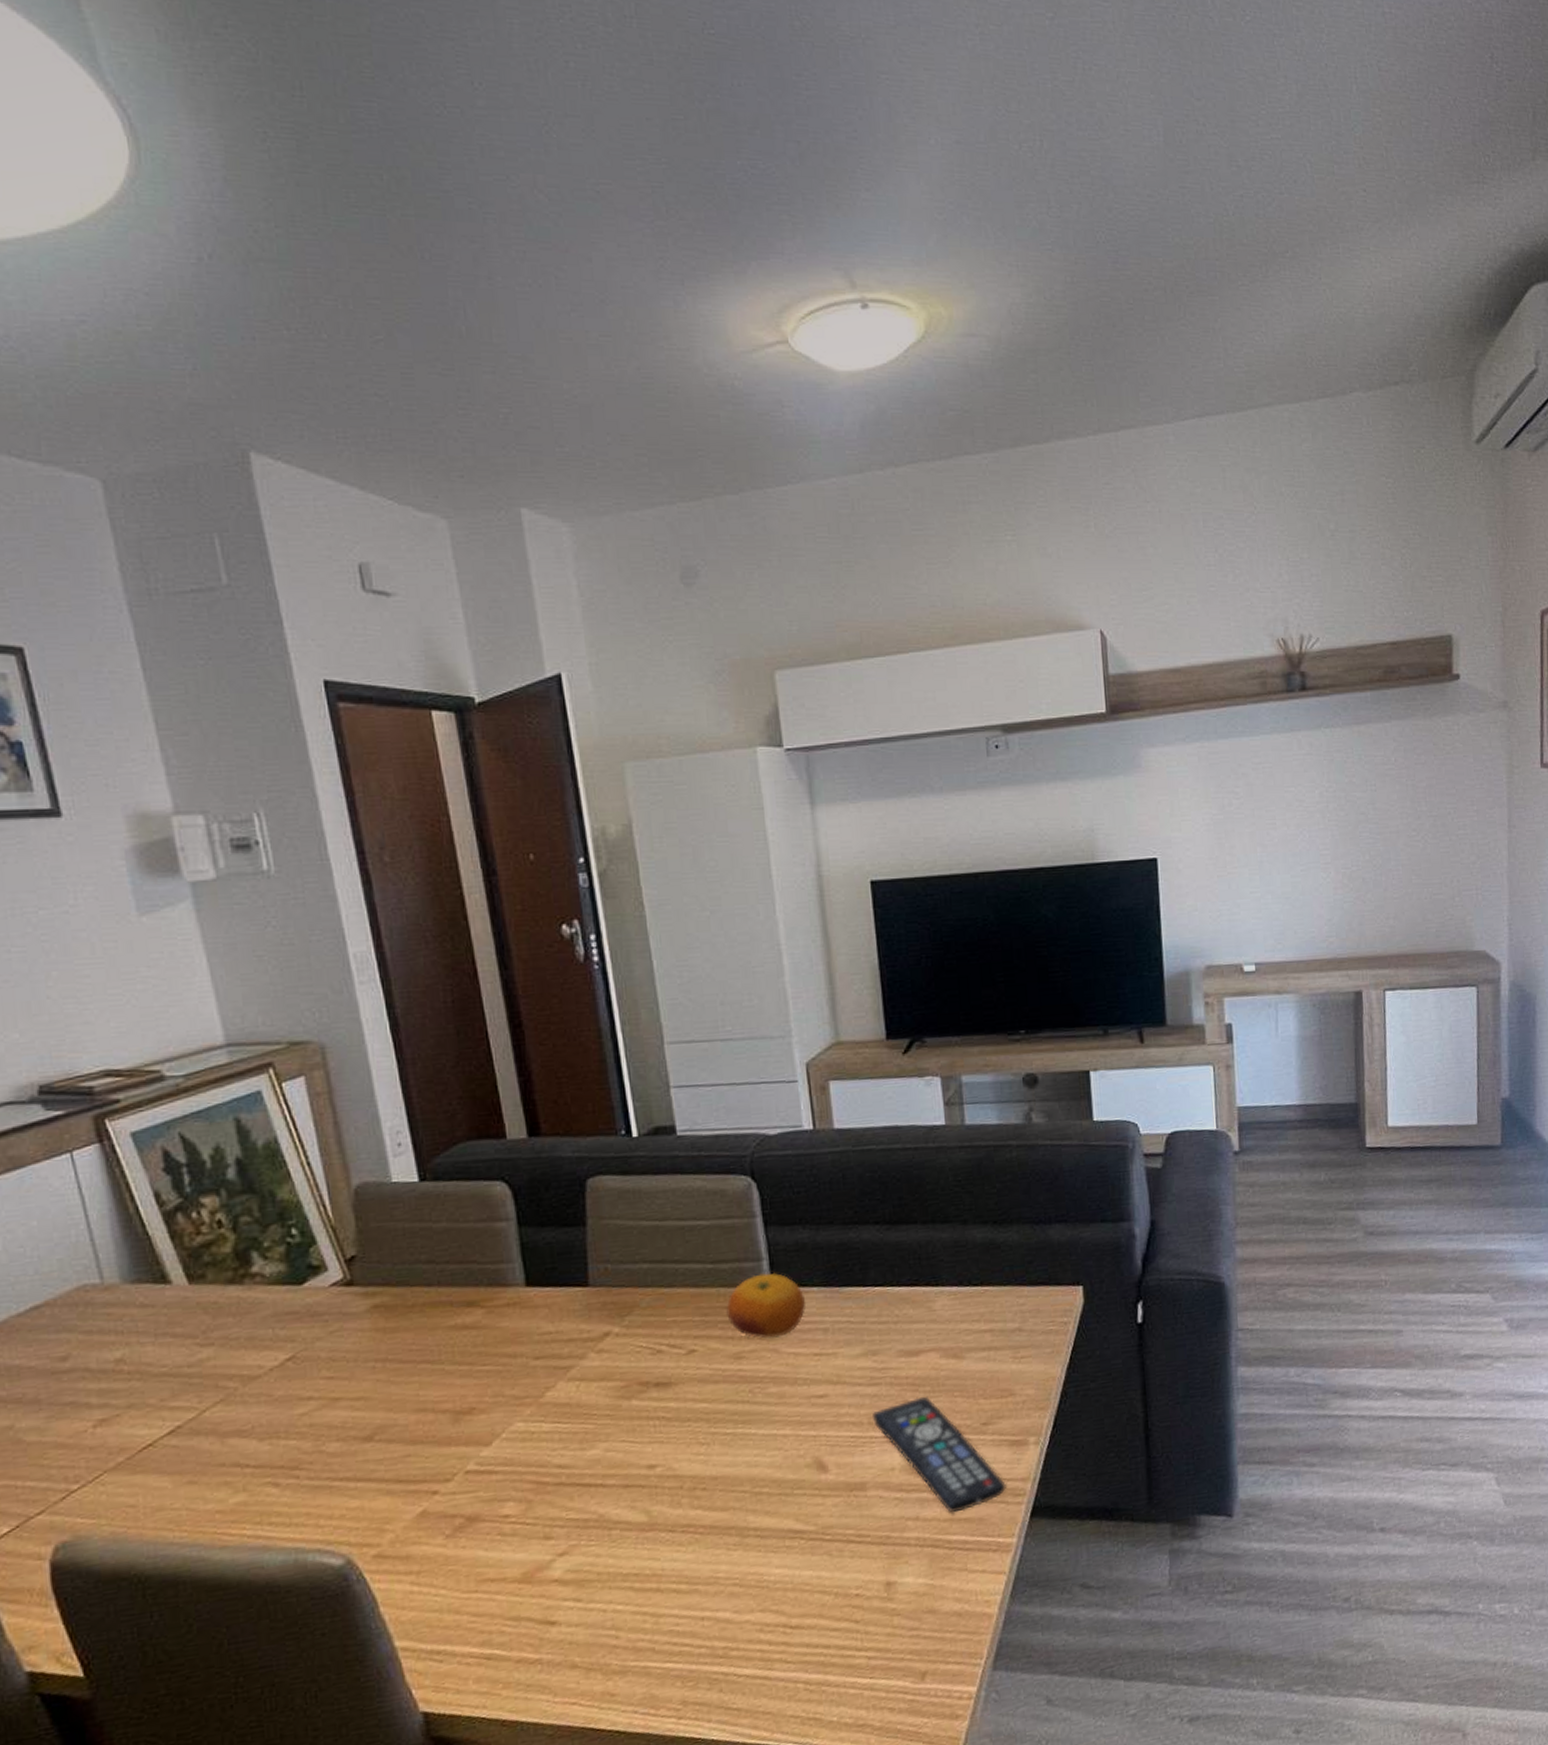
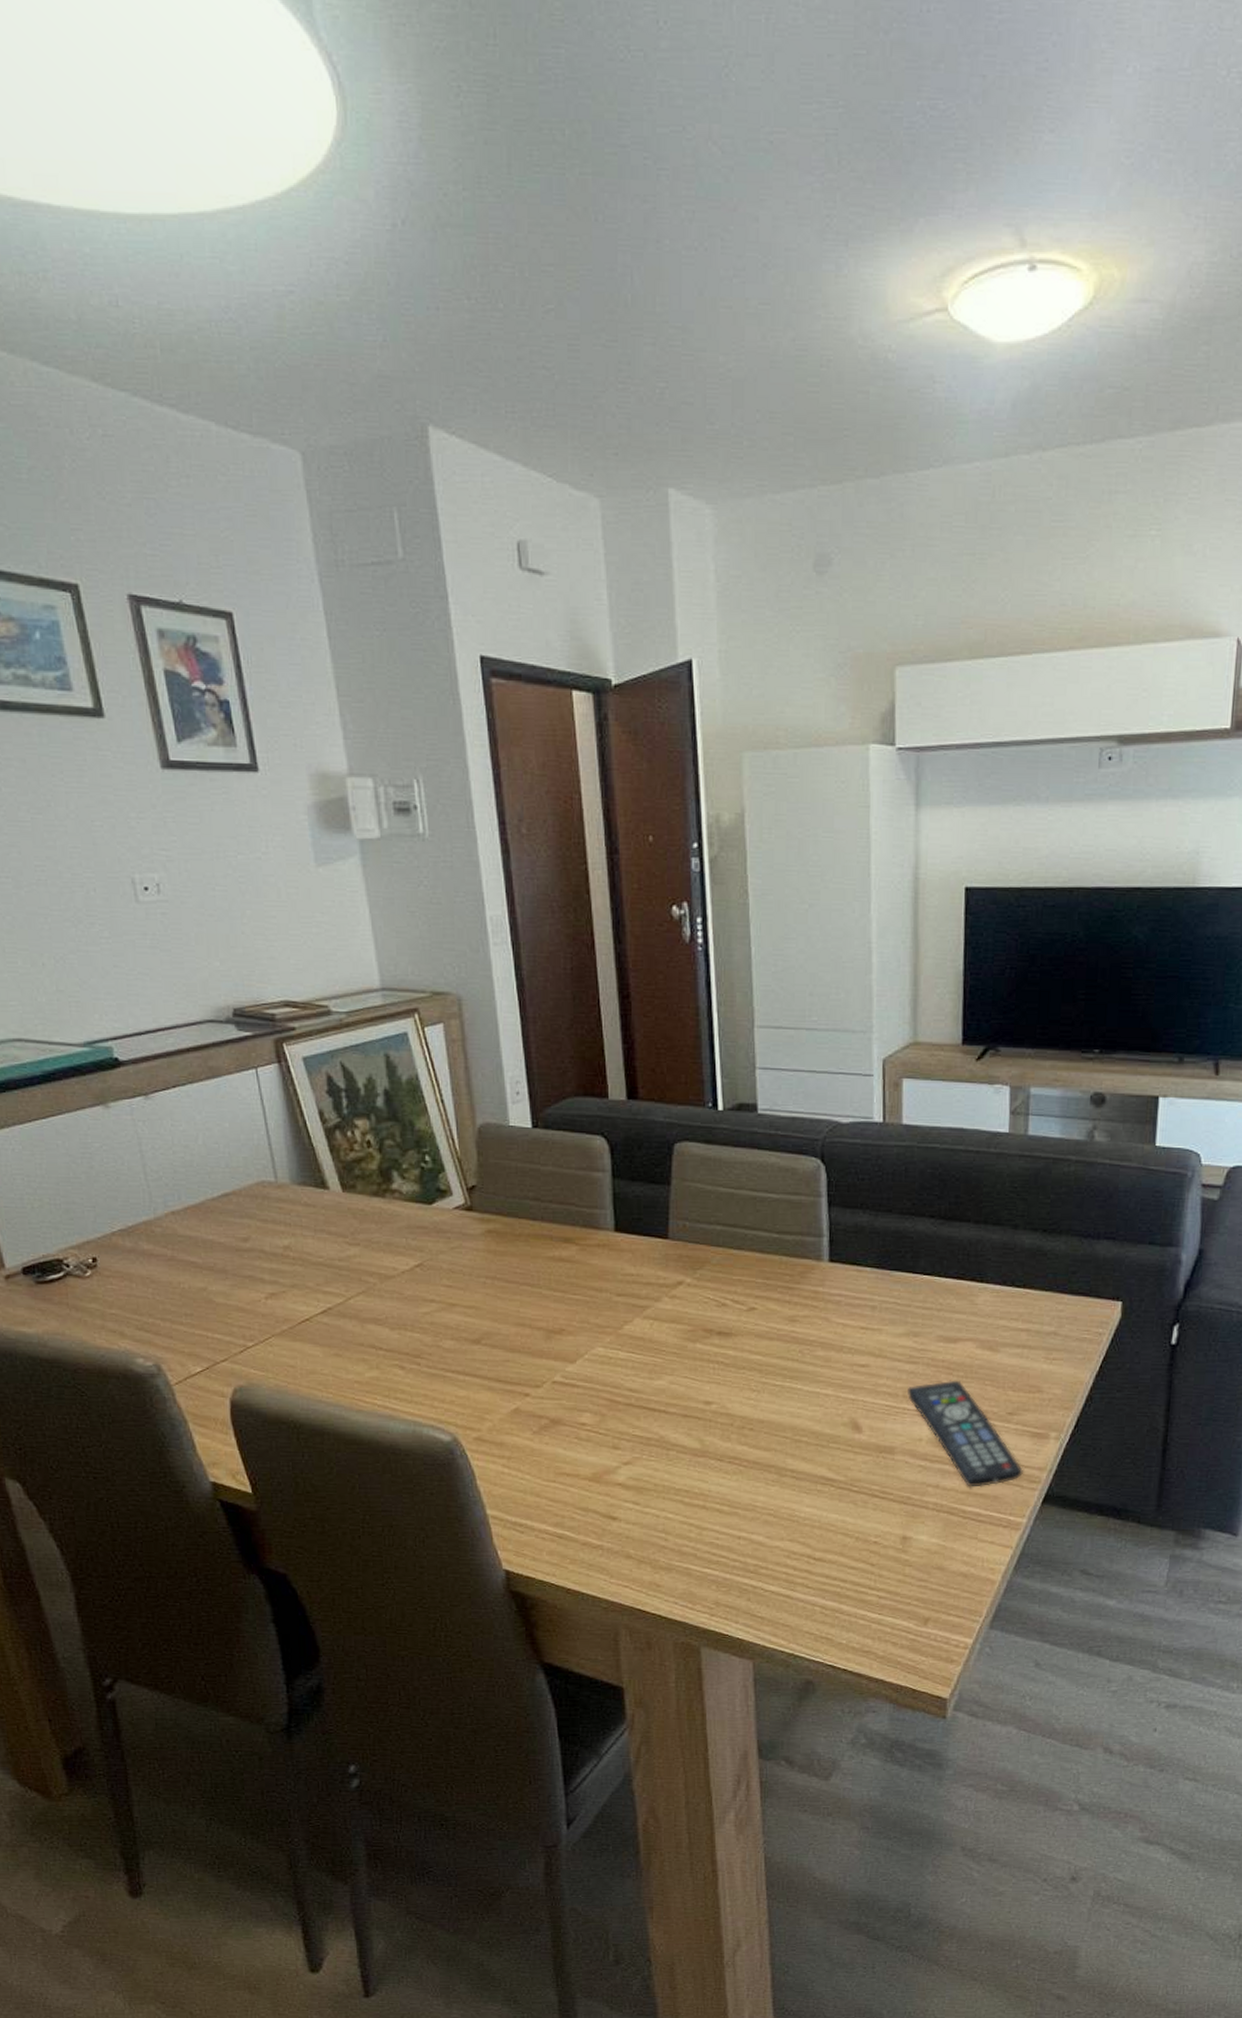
fruit: present [726,1272,807,1339] -> none [786,1249,859,1308]

